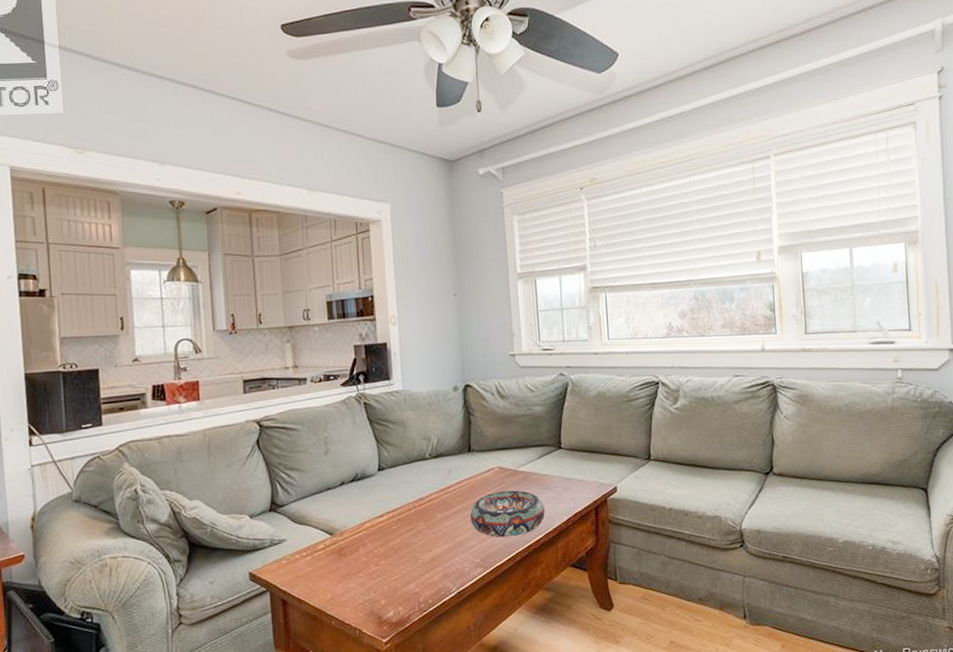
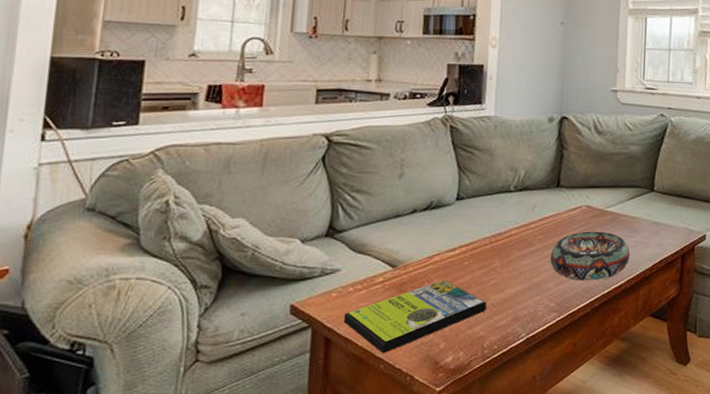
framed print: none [295,544,418,612] -> present [343,280,487,354]

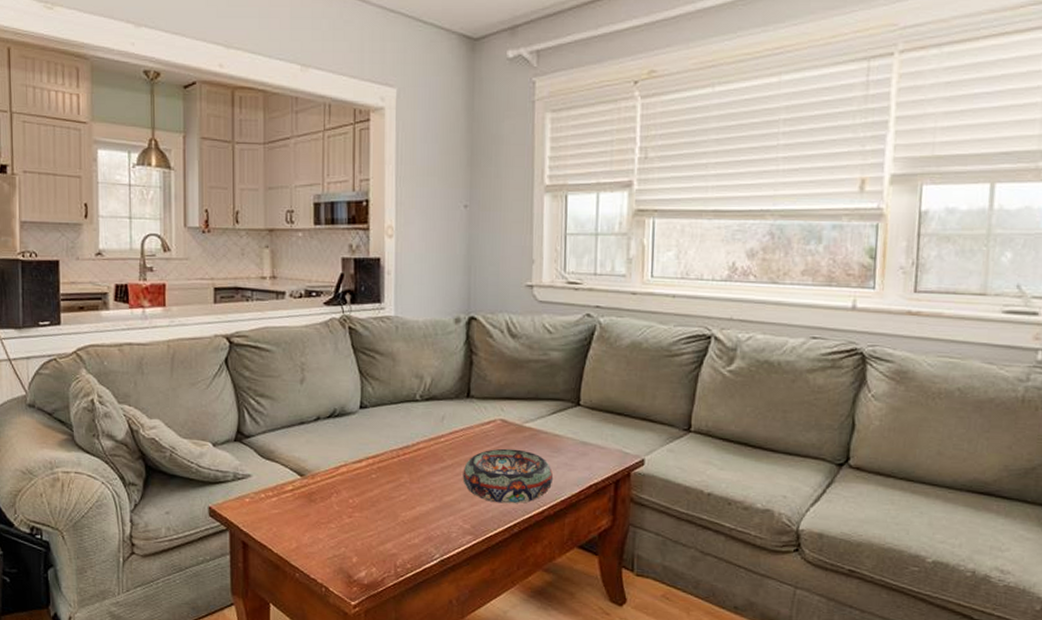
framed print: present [343,280,487,354] -> none [258,492,397,563]

